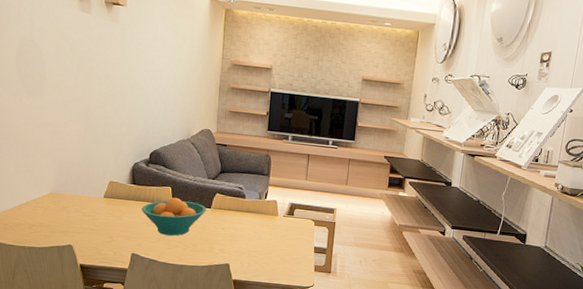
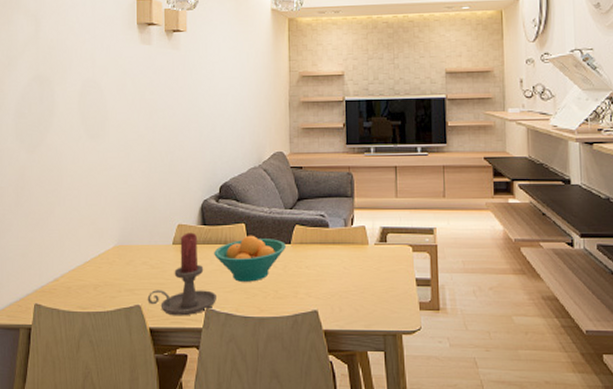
candle holder: none [79,189,142,258] -> present [147,232,216,316]

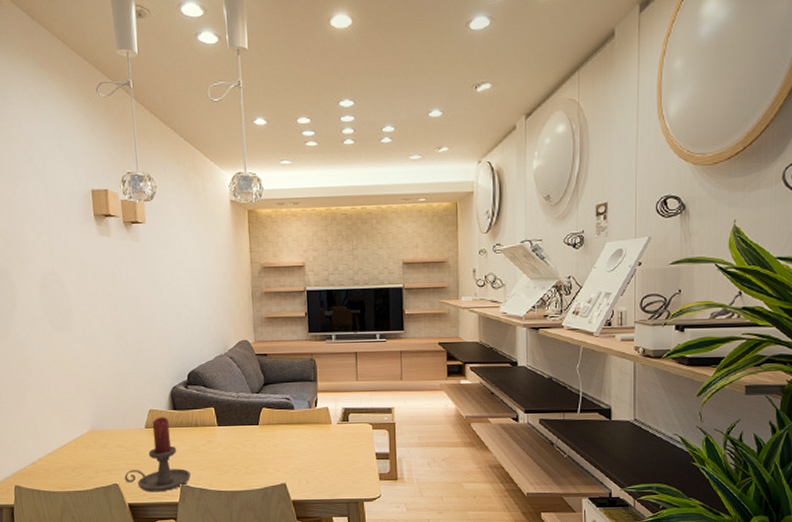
fruit bowl: present [214,235,287,282] -> none [186,418,255,460]

